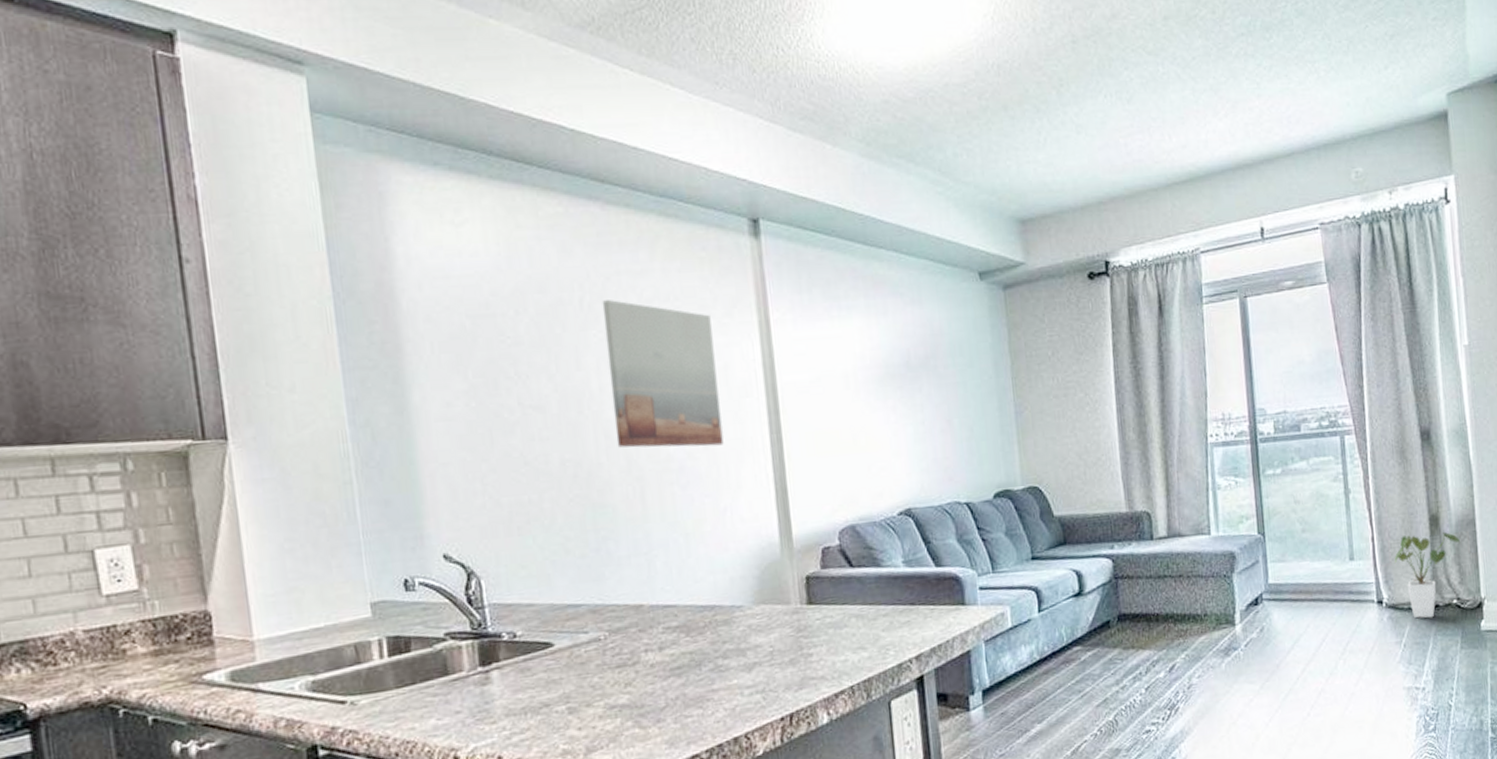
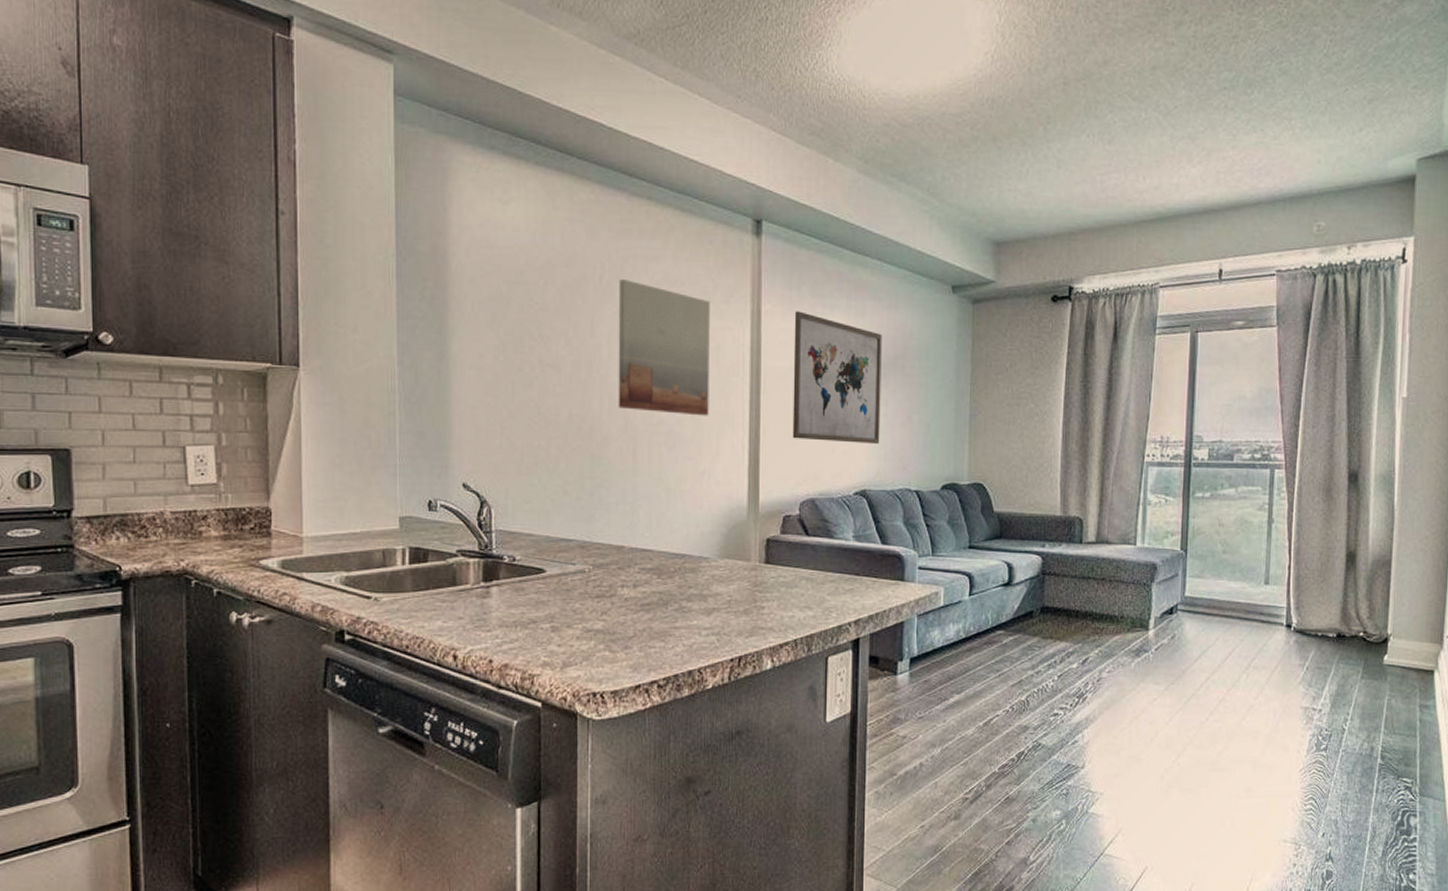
wall art: none [807,316,920,460] -> present [792,311,882,445]
house plant: present [1394,530,1461,619] -> none [1307,567,1375,647]

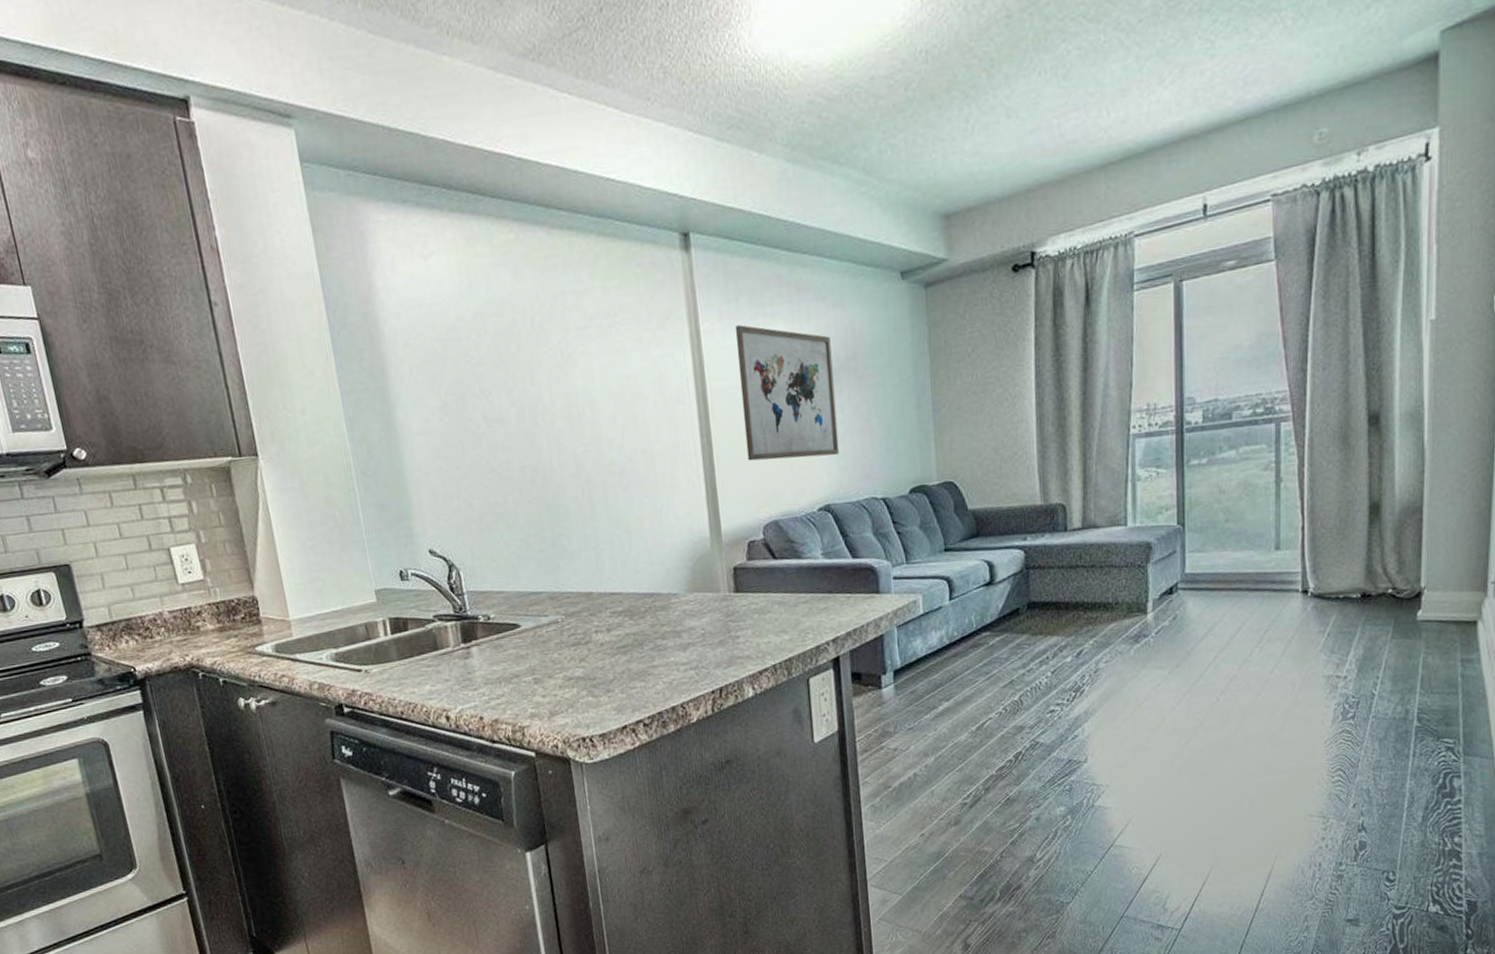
wall art: present [618,279,710,416] -> none [550,319,660,454]

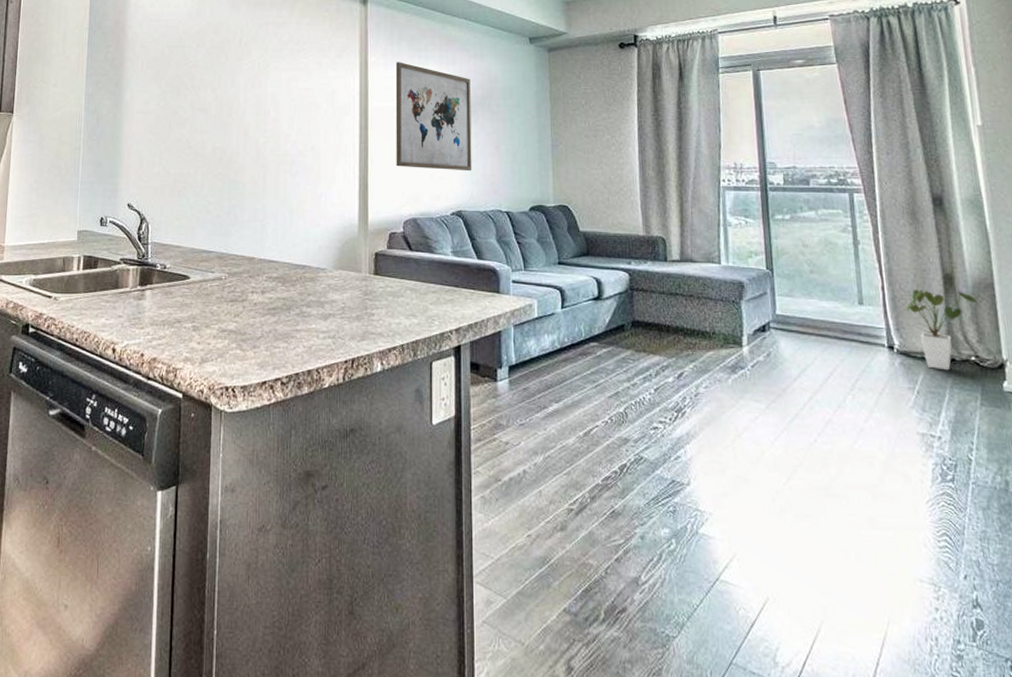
house plant: none [1325,518,1404,608] -> present [905,289,979,371]

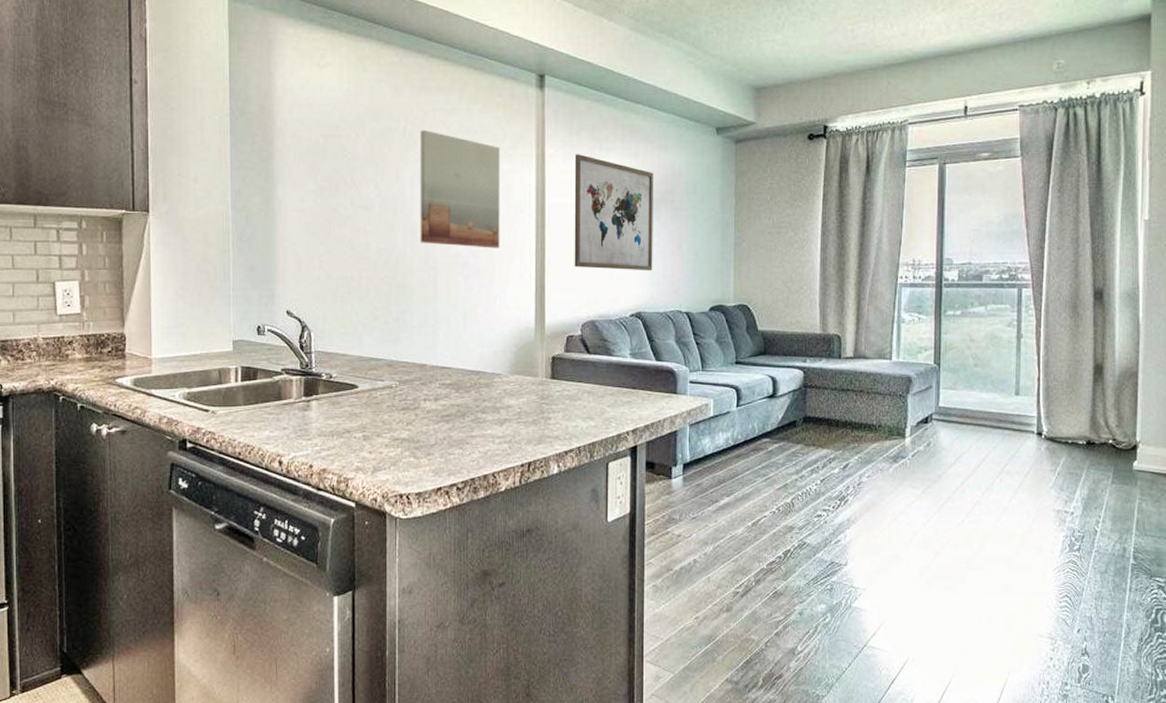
wall art: none [251,41,326,148] -> present [420,130,500,248]
house plant: present [905,289,979,371] -> none [1057,378,1122,453]

